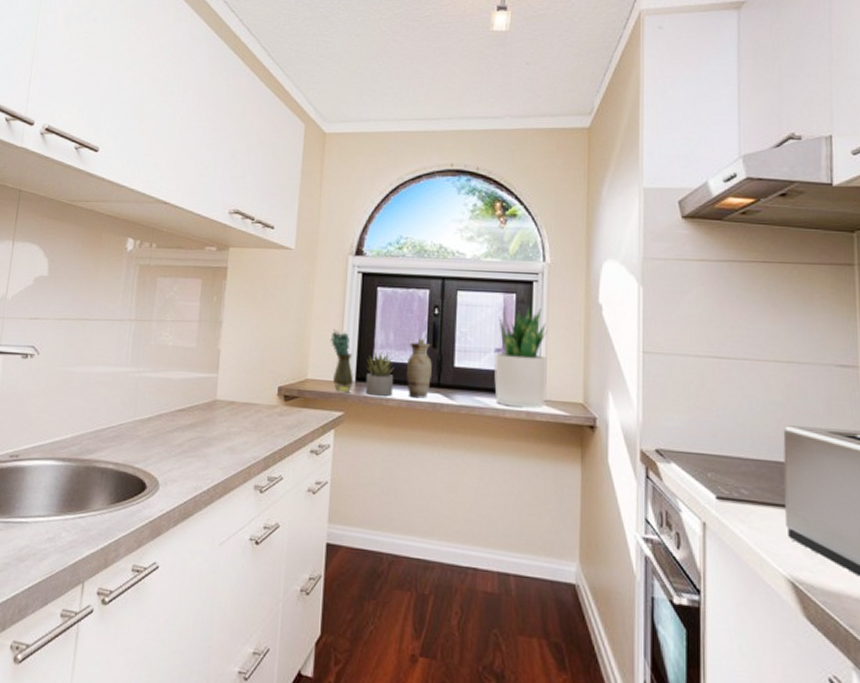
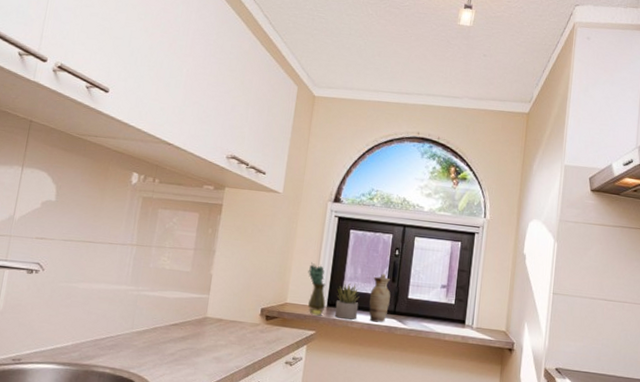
planter: present [494,307,549,409] -> none [438,253,484,334]

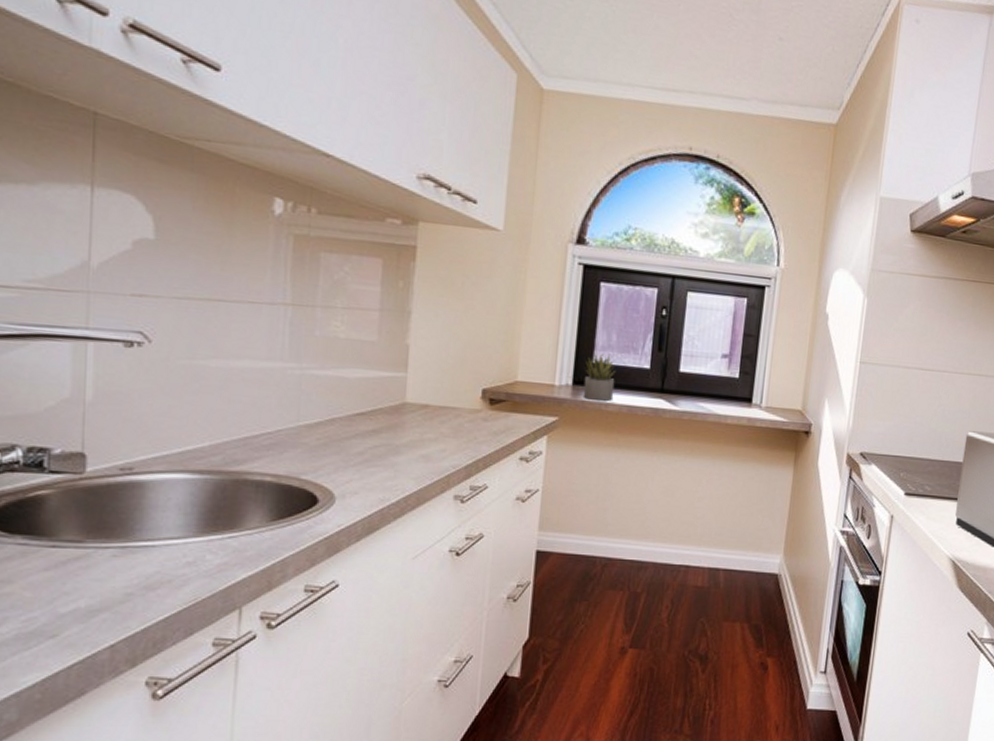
vase: present [307,262,326,316] -> none [544,326,571,397]
ceramic jug: present [369,273,391,323] -> none [628,340,657,404]

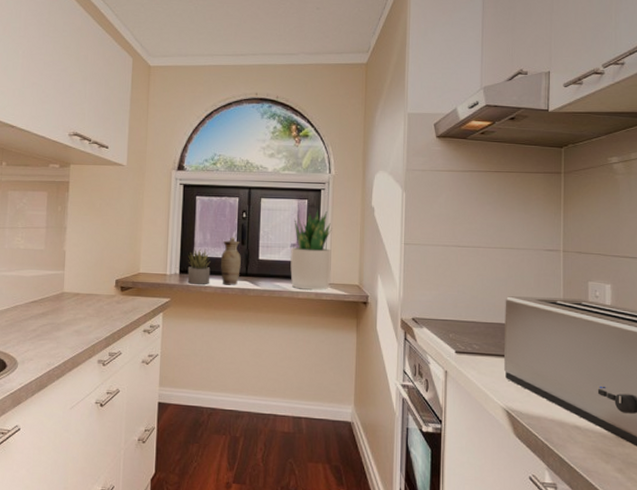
ceramic jug: none [628,340,657,404] -> present [221,237,241,286]
planter: none [718,313,776,415] -> present [290,210,333,290]

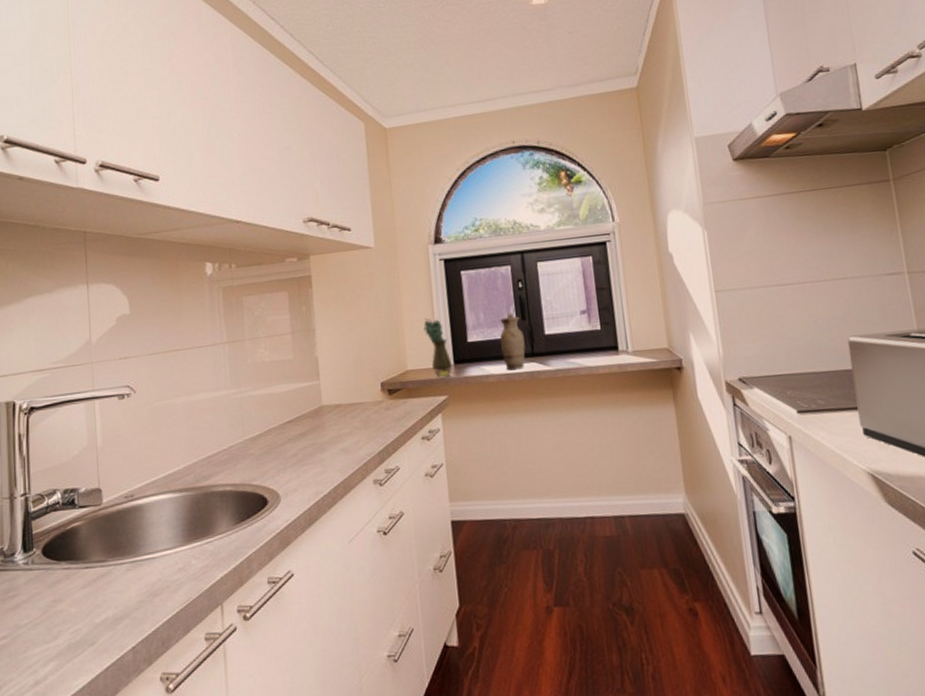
vase: none [158,231,178,283] -> present [423,318,453,378]
succulent plant: present [187,248,211,284] -> none [461,331,492,375]
planter: present [290,210,333,290] -> none [579,266,633,363]

